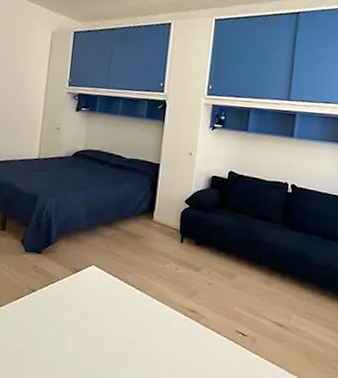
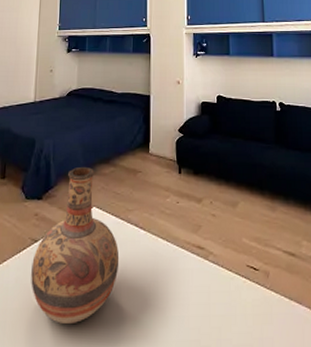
vase: none [27,226,114,366] -> present [31,166,120,325]

